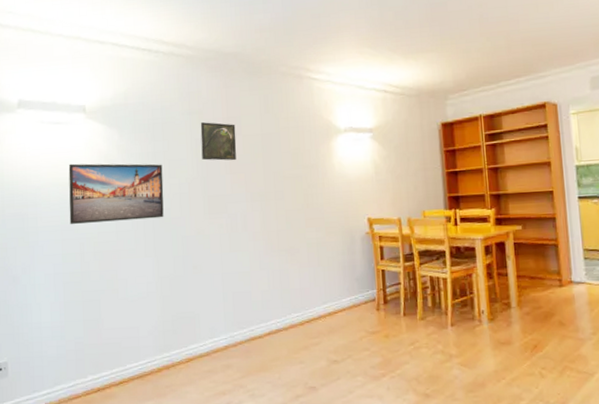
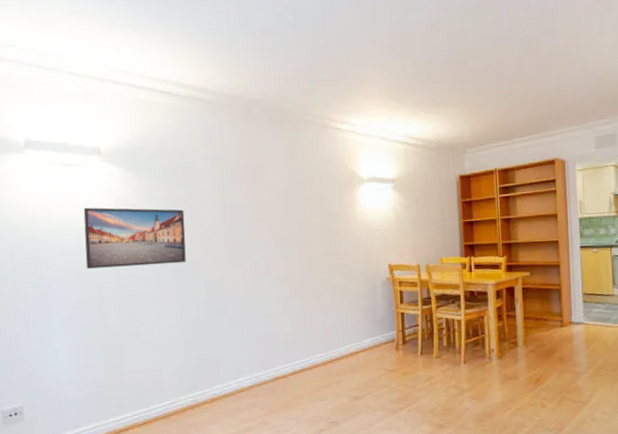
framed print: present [200,122,237,161] -> none [223,168,260,208]

